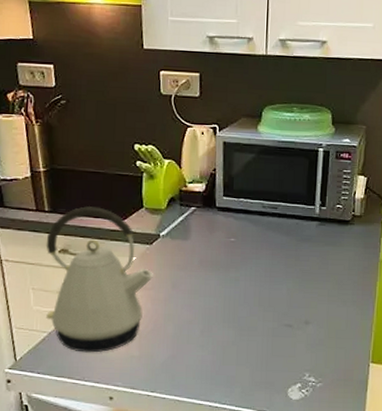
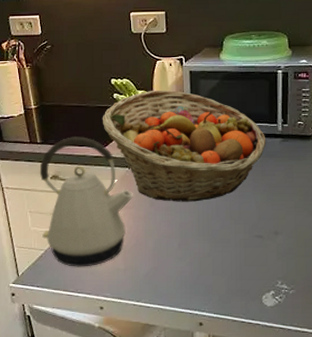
fruit basket: none [121,160,302,286] -> present [102,90,266,202]

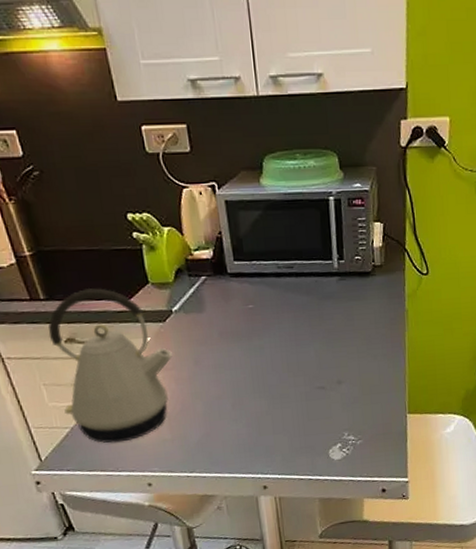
fruit basket: present [102,90,266,202] -> none [121,225,322,358]

